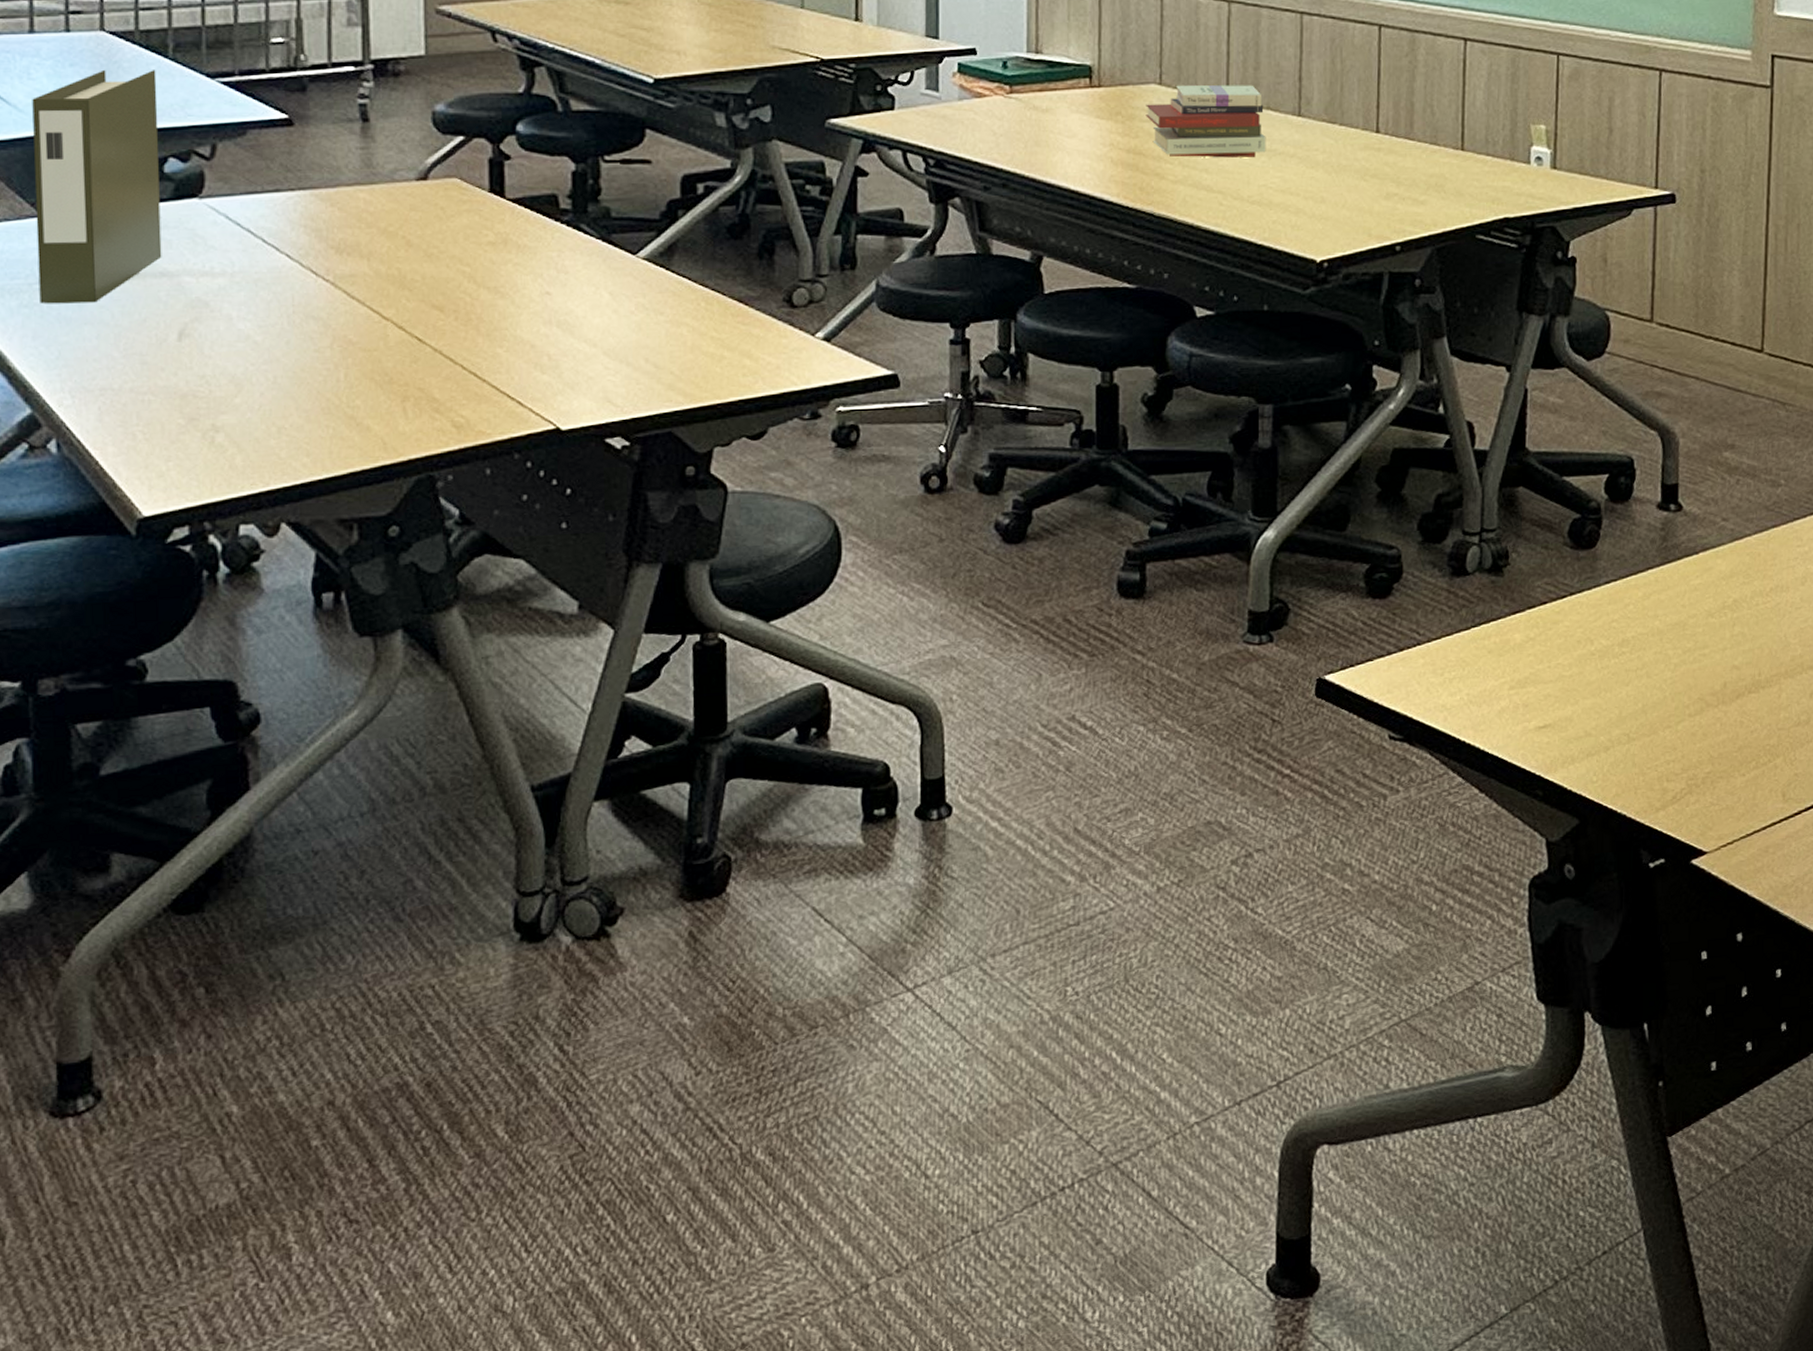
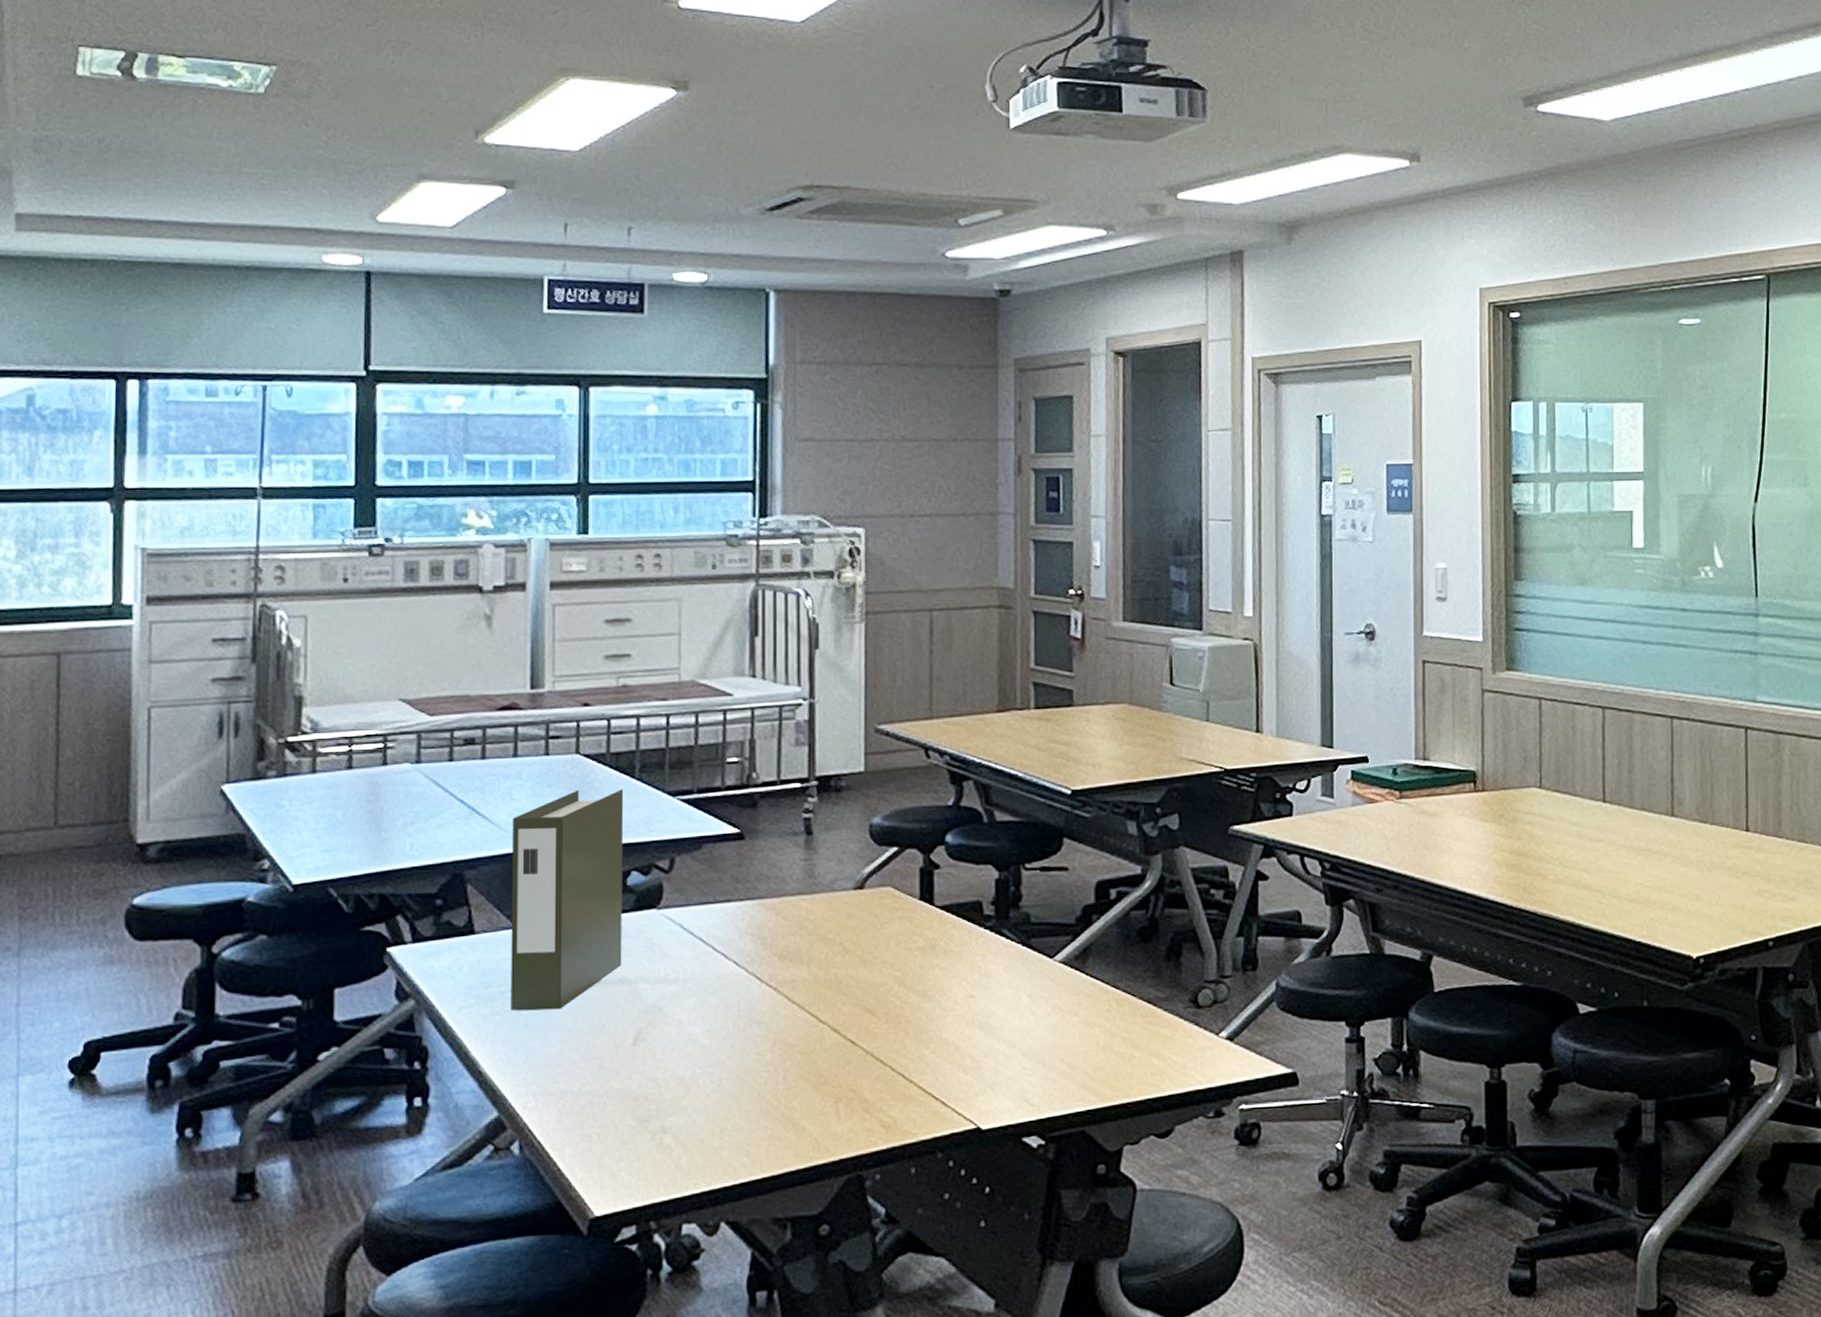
books: present [1146,85,1266,158] -> none [1527,787,1642,858]

